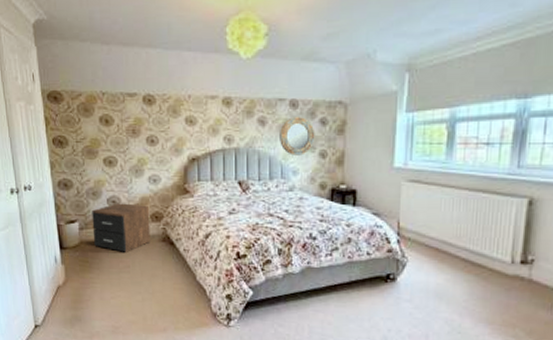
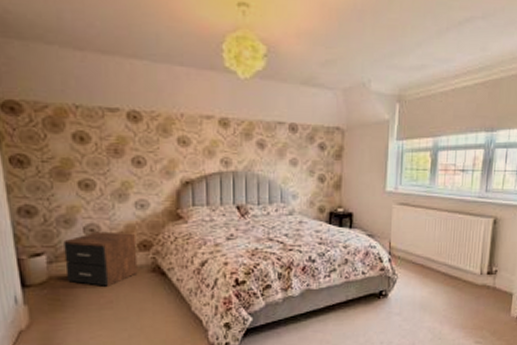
home mirror: present [280,117,315,156] -> none [279,141,314,180]

